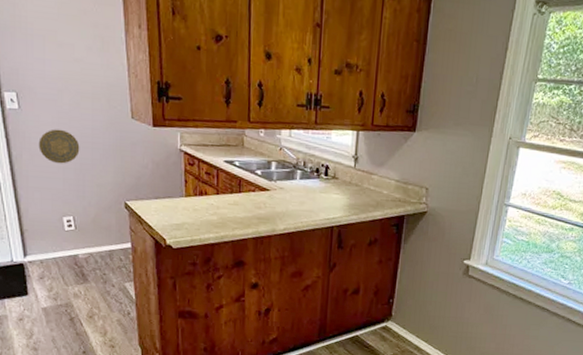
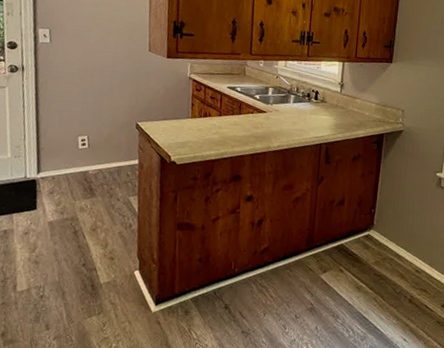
decorative plate: present [38,129,80,164] -> none [63,60,101,90]

